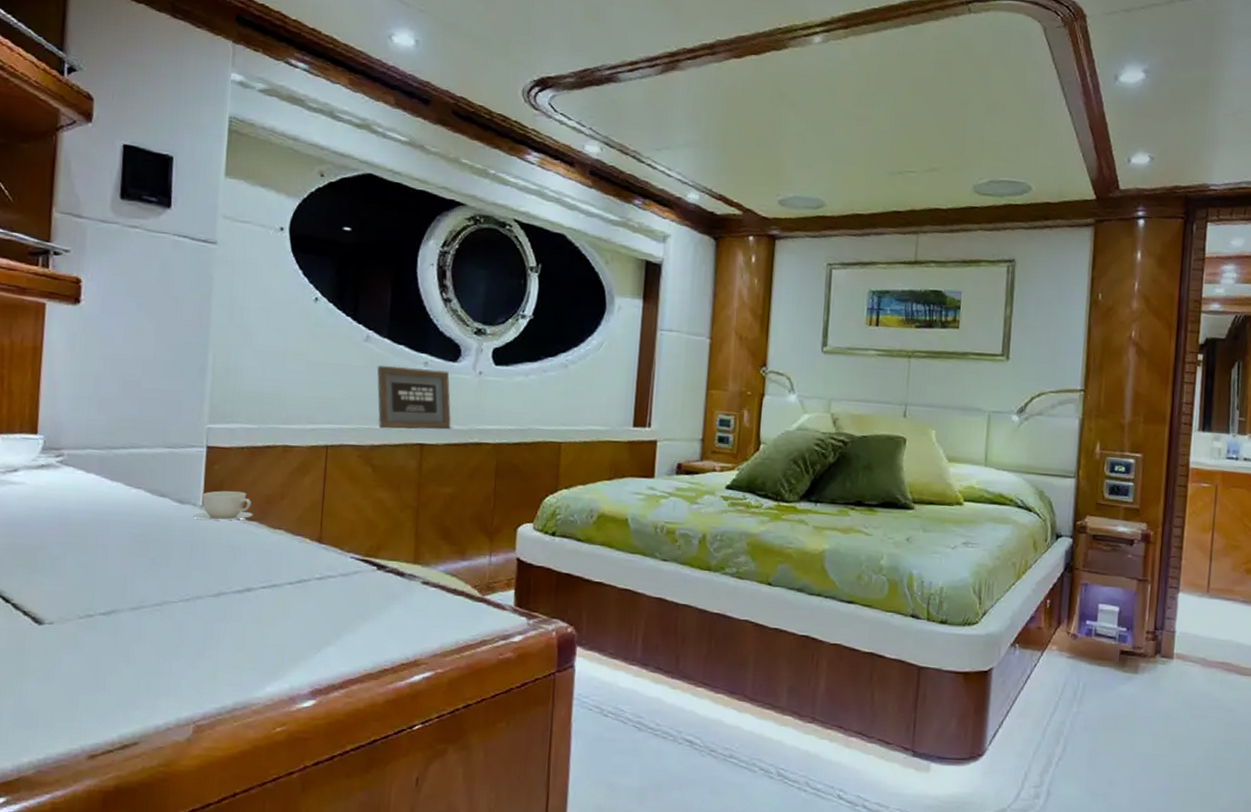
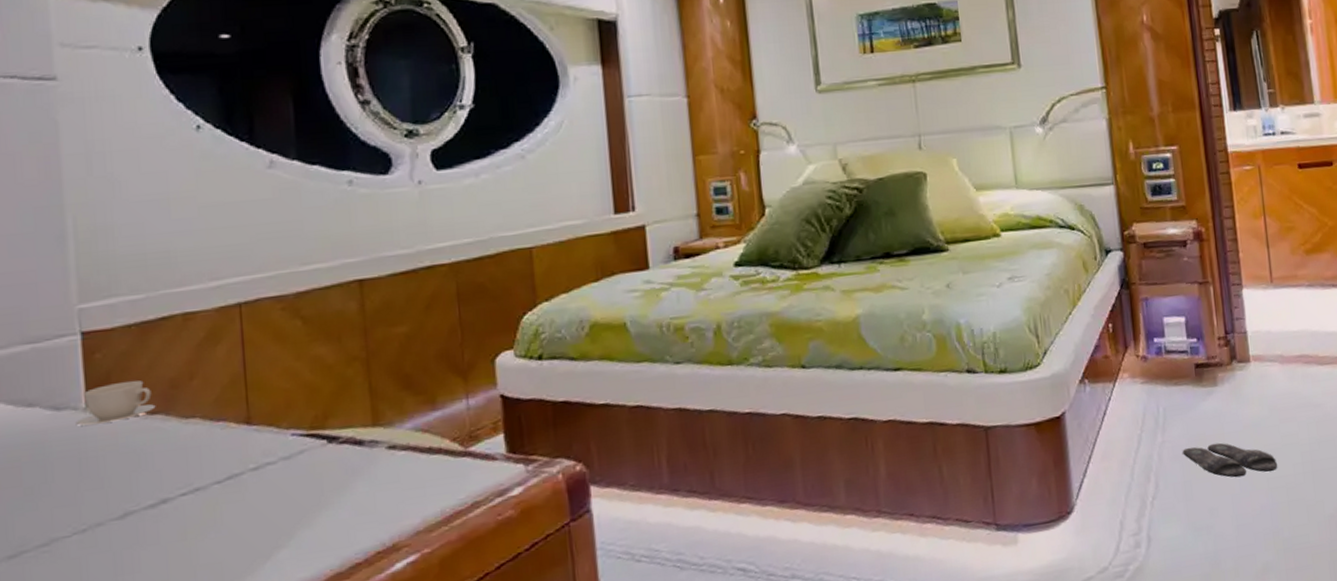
picture frame: present [377,365,451,430] -> none [289,187,394,270]
slippers: none [1094,722,1181,759] -> present [1183,442,1278,477]

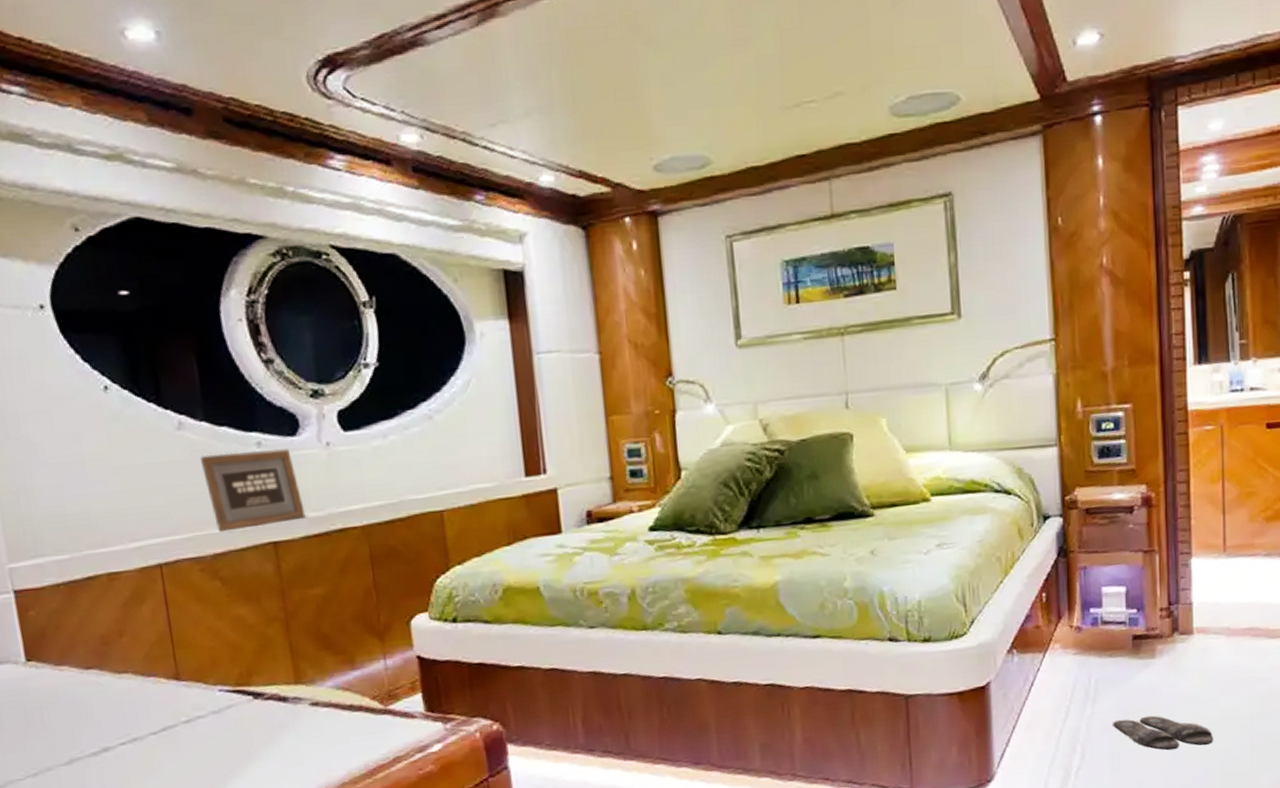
teacup: present [75,380,156,426] -> none [17,637,90,679]
picture frame: none [289,187,394,270] -> present [199,449,306,532]

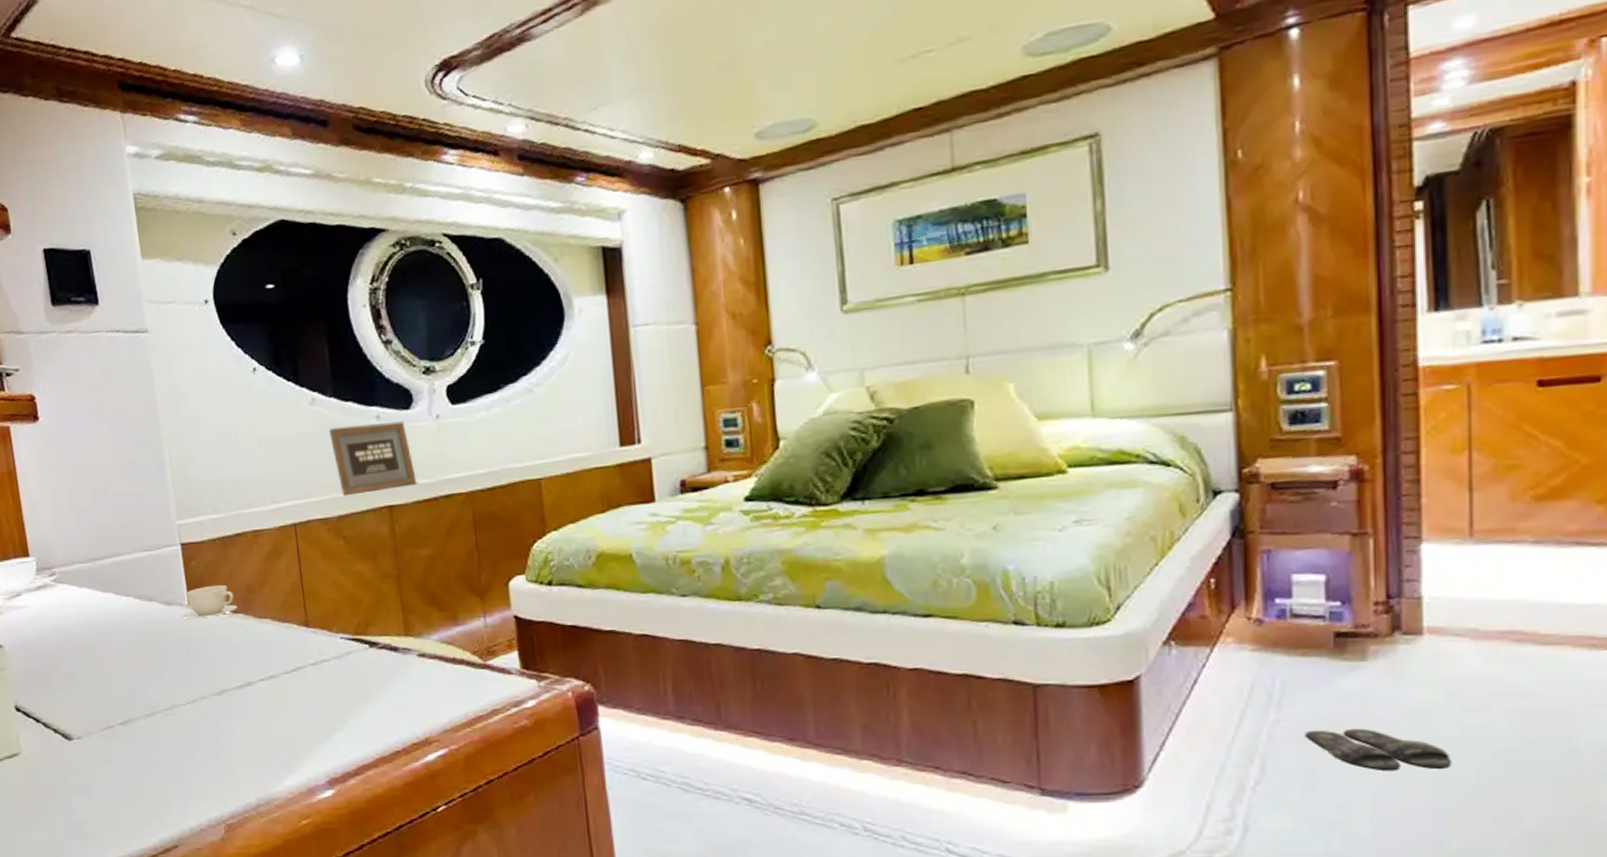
teacup: none [17,637,90,679] -> present [182,585,238,619]

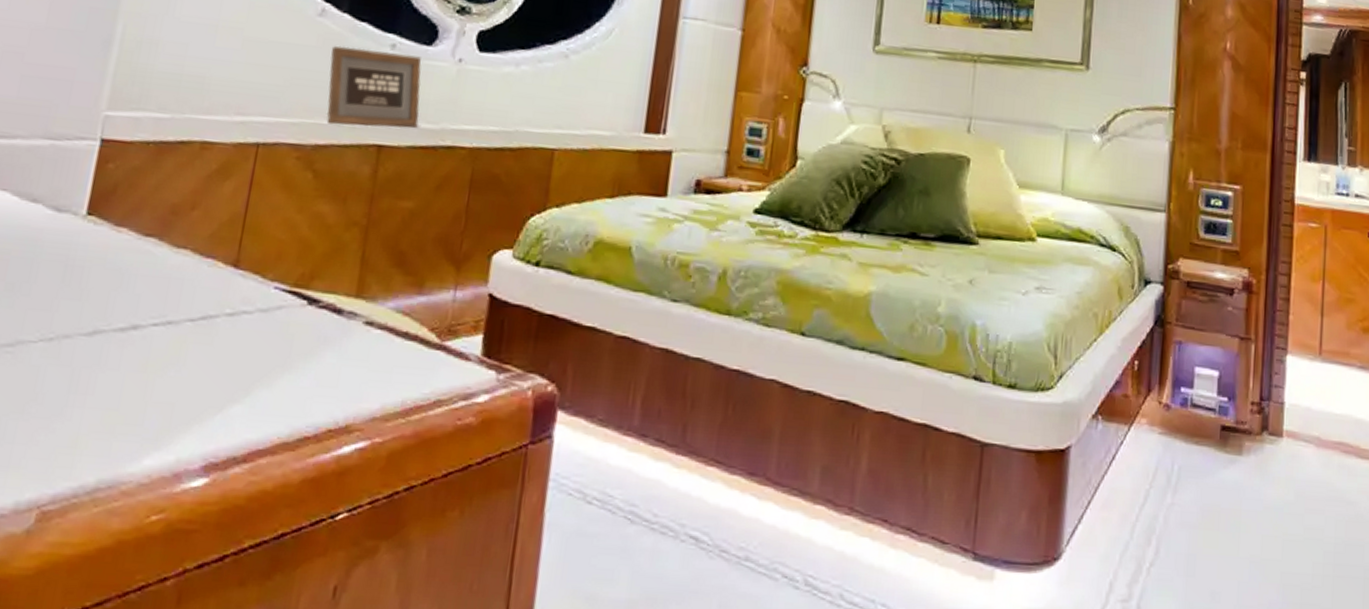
teacup: present [182,585,238,619] -> none [72,196,153,236]
slippers: present [1305,728,1452,770] -> none [1192,516,1296,565]

